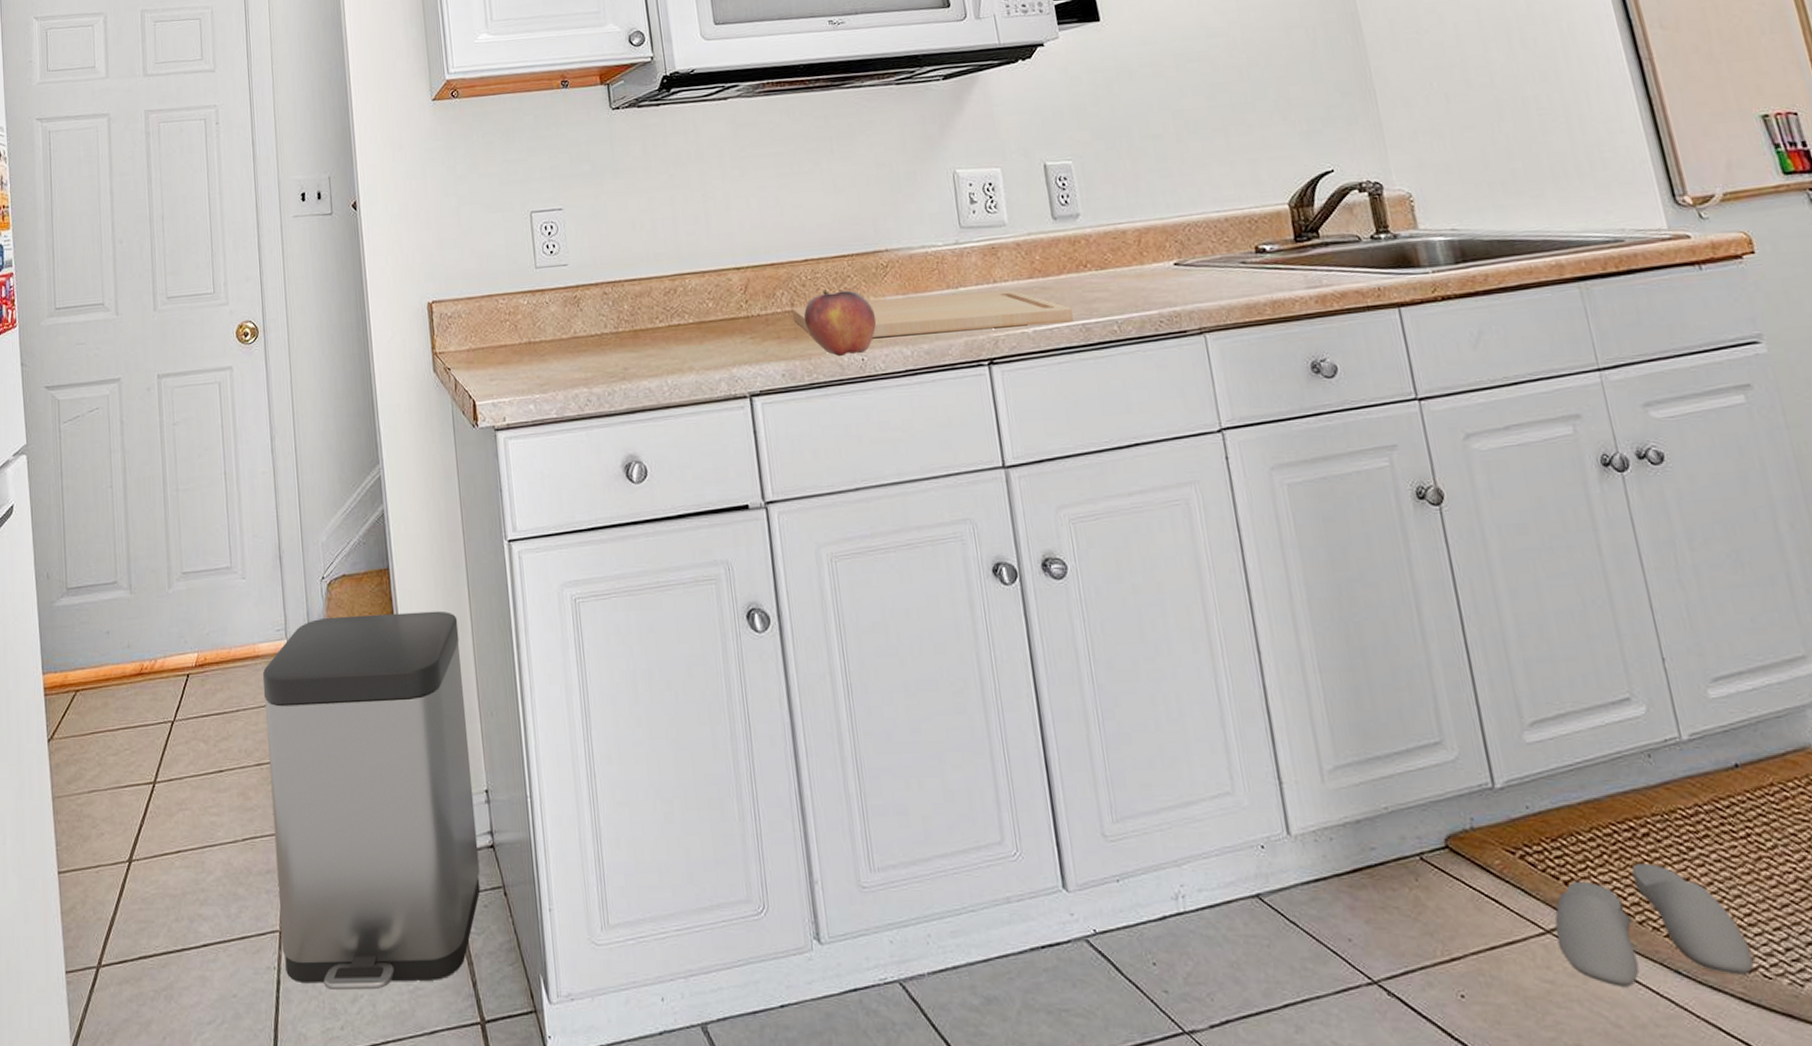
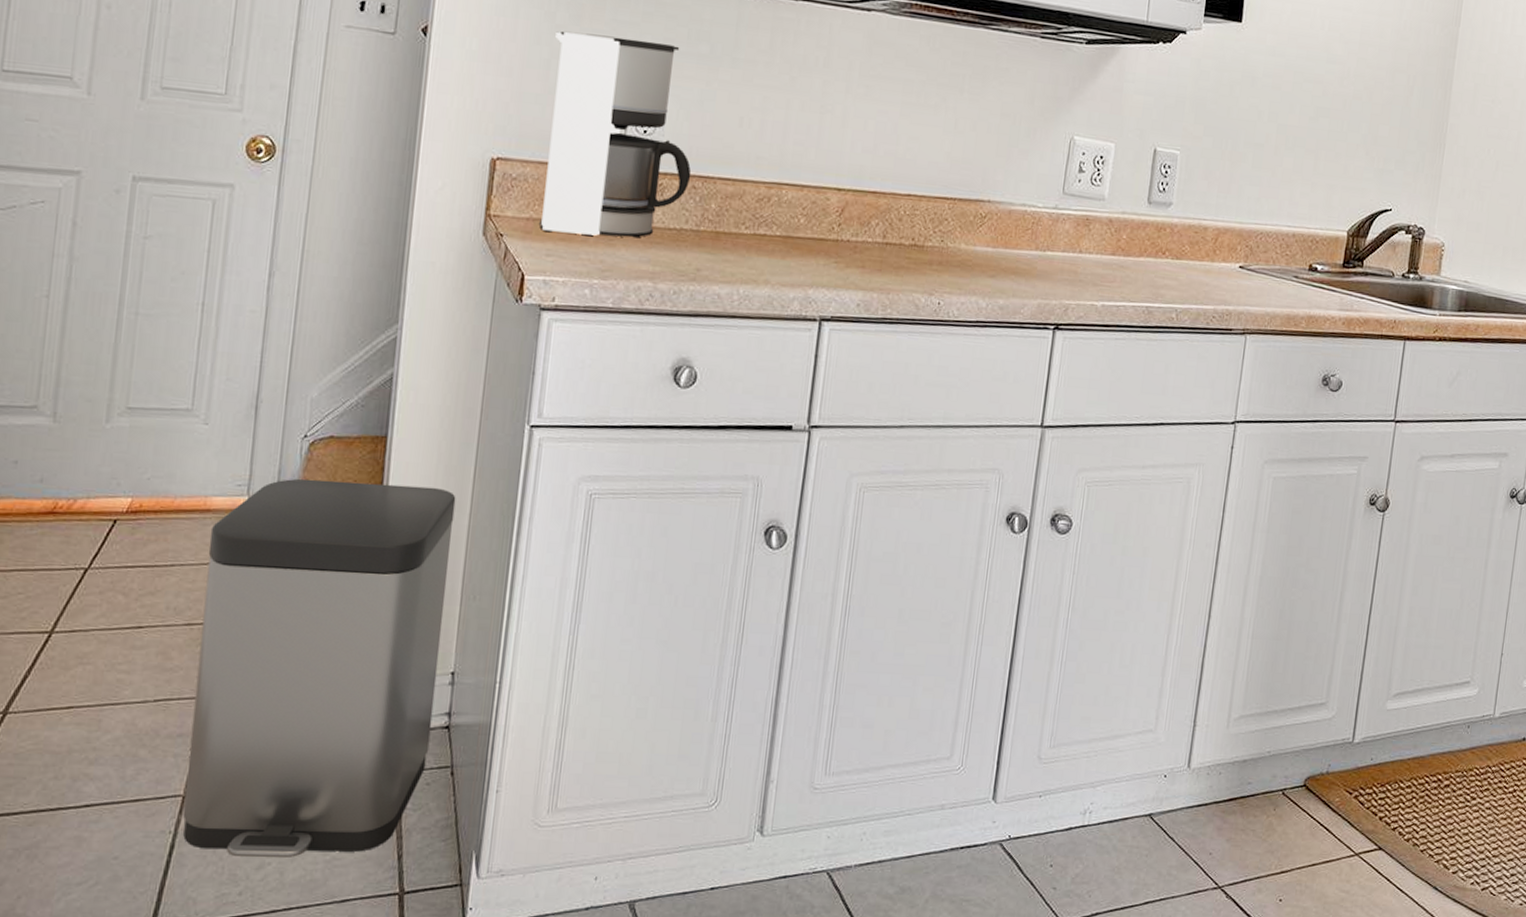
coffee maker: none [459,171,601,360] -> present [539,30,692,238]
cutting board: present [792,290,1074,338] -> none [881,240,1142,303]
fruit: present [803,289,877,357] -> none [892,228,962,298]
slippers: present [1554,863,1754,987] -> none [1360,807,1488,897]

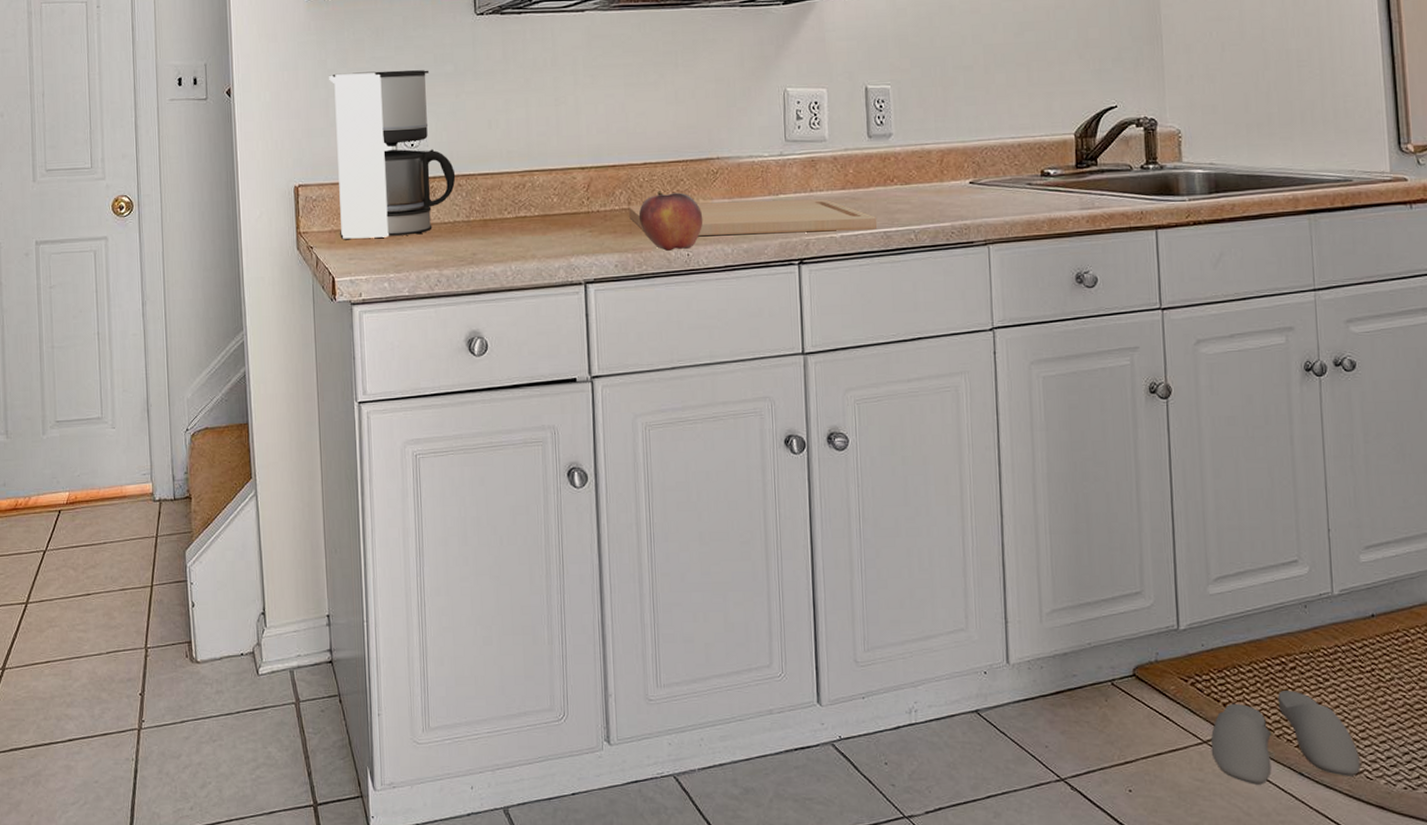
pedal bin: present [182,478,456,859] -> none [128,461,319,778]
cutting board: none [881,240,1142,303] -> present [628,199,878,236]
fruit: none [892,228,962,298] -> present [638,191,703,252]
slippers: none [1360,807,1488,897] -> present [1210,691,1360,785]

